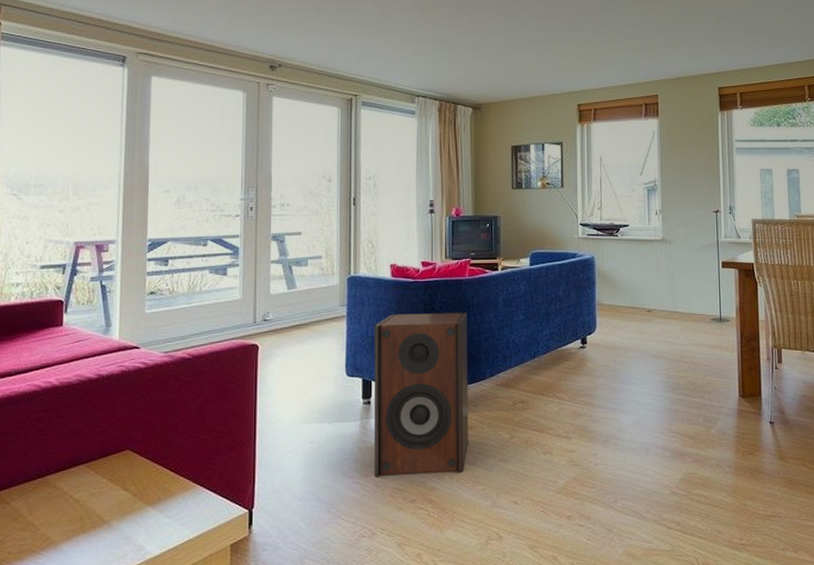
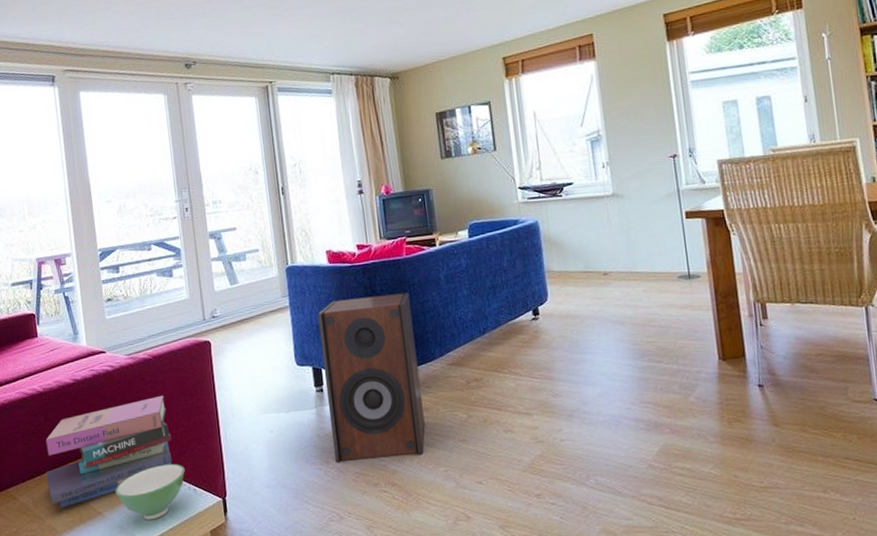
books: none [48,397,202,515] -> present [45,395,172,508]
bowl: none [128,470,211,532] -> present [115,463,185,521]

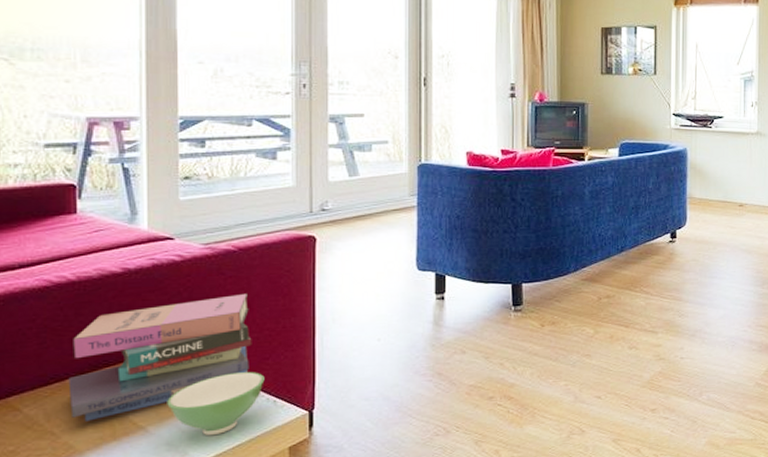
speaker: present [317,292,425,463] -> none [448,204,551,375]

